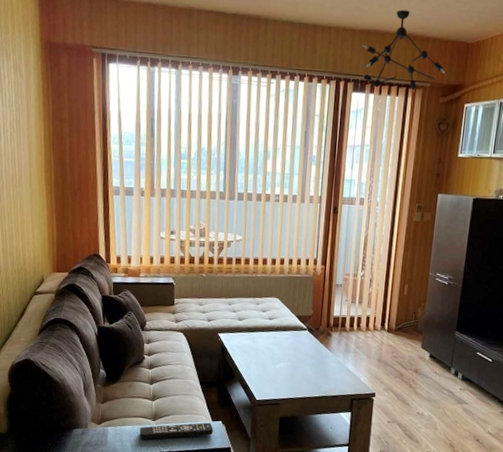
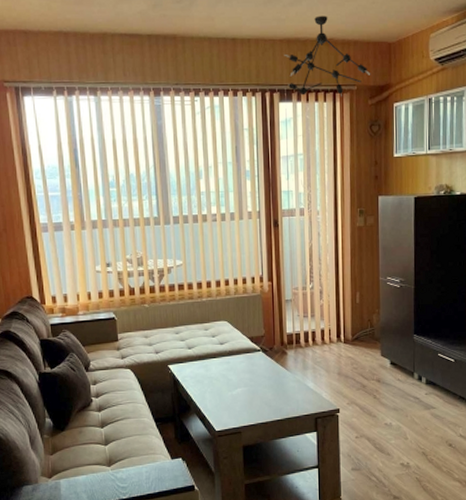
remote control: present [140,422,213,440] -> none [95,462,174,489]

